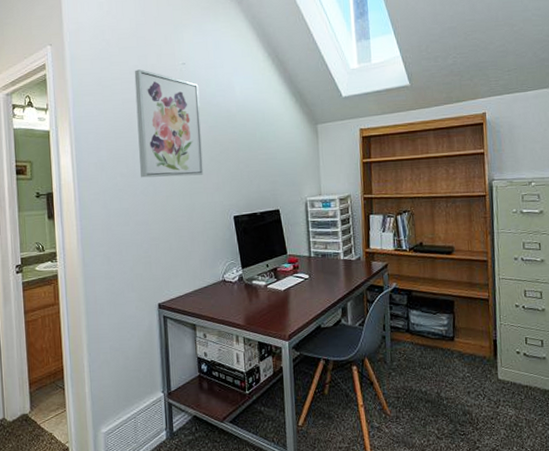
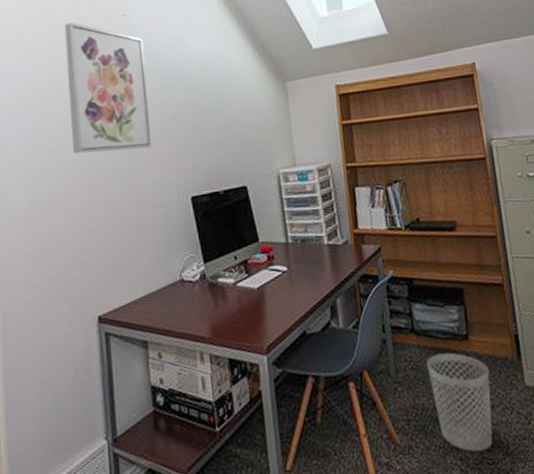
wastebasket: none [417,349,469,425] -> present [426,353,493,452]

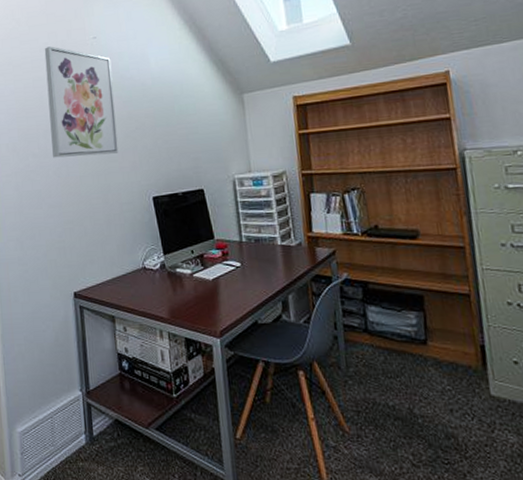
wastebasket: present [426,353,493,452] -> none [379,355,450,451]

